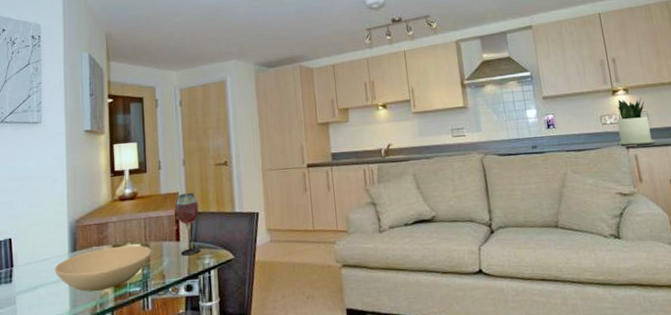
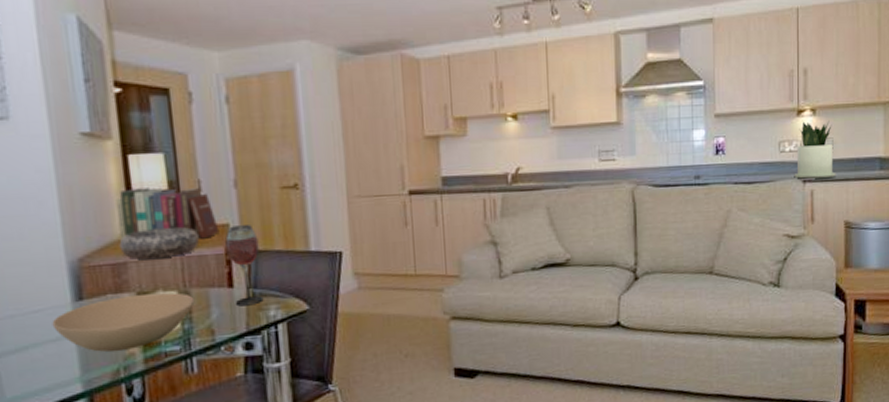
decorative bowl: none [103,195,158,220] -> present [119,226,201,260]
books: none [104,167,172,207] -> present [116,187,220,241]

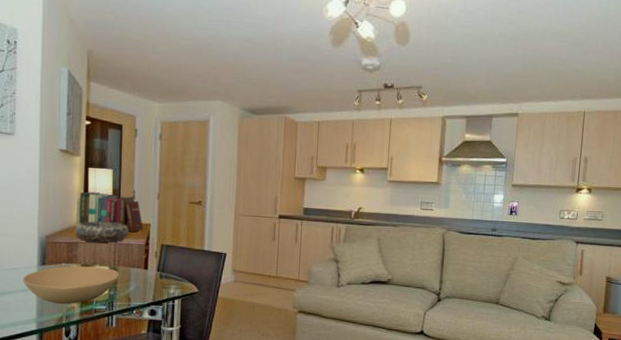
wineglass: present [225,224,264,306] -> none [146,225,169,284]
planter: present [794,120,836,180] -> none [569,197,604,243]

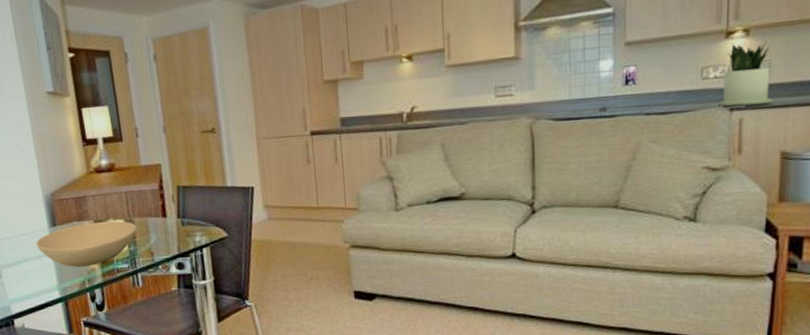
decorative bowl: present [74,221,130,243] -> none [79,167,140,194]
books: present [76,192,143,233] -> none [75,134,154,179]
planter: none [569,197,604,243] -> present [718,41,773,108]

